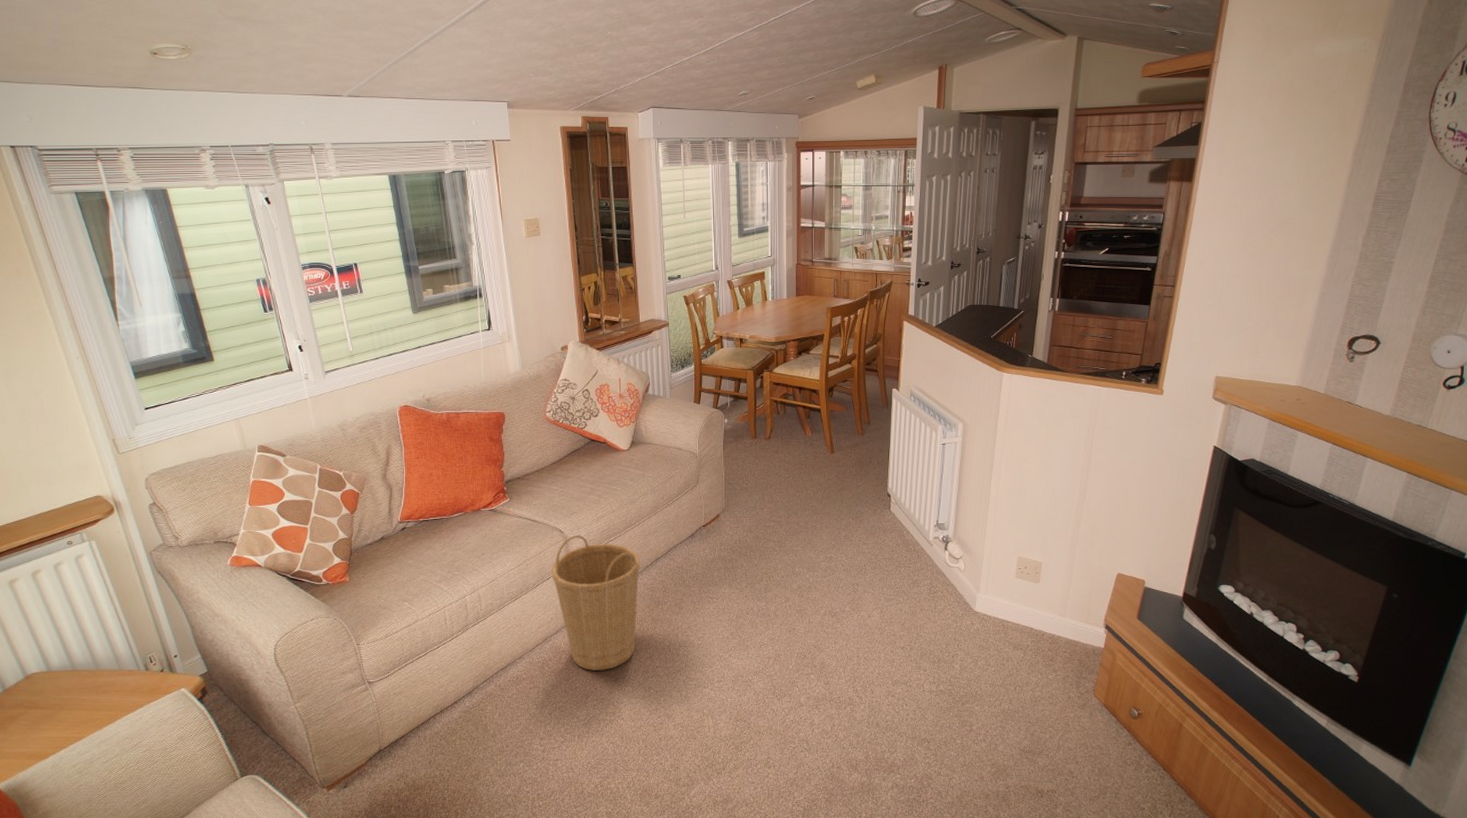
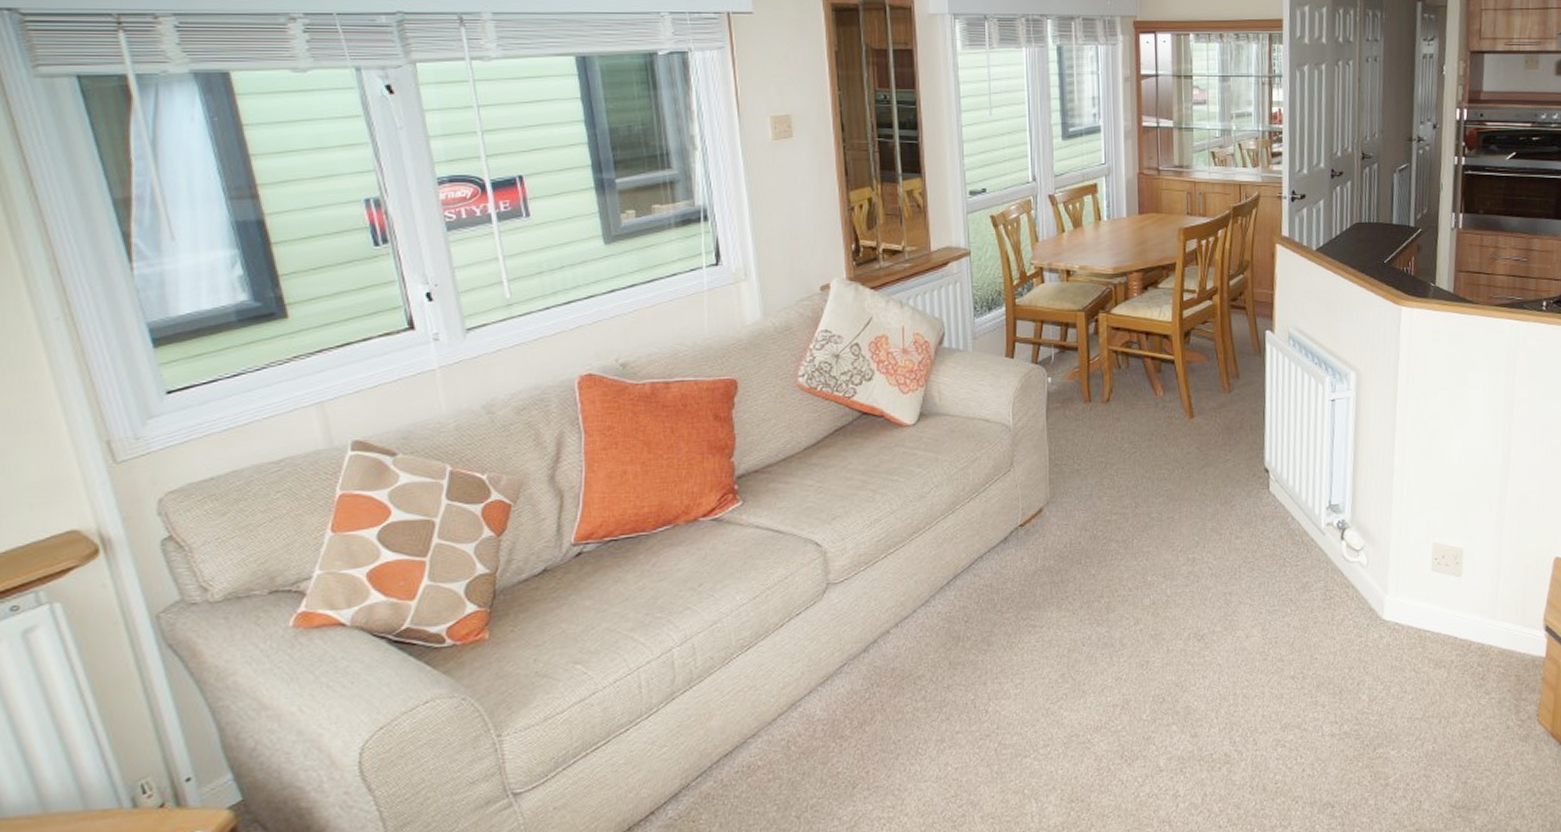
basket: present [552,535,640,671] -> none [803,548,932,746]

